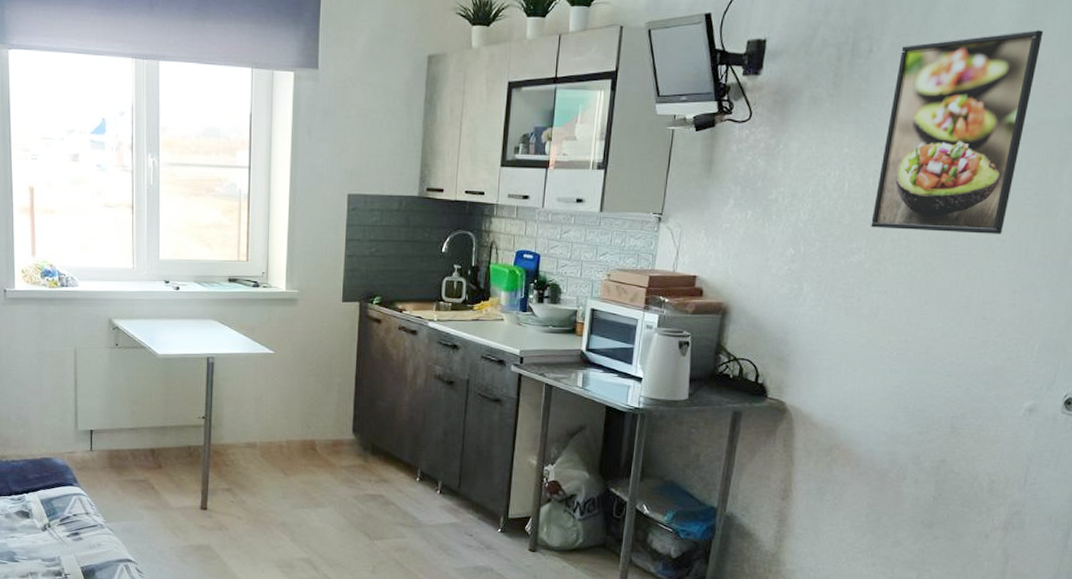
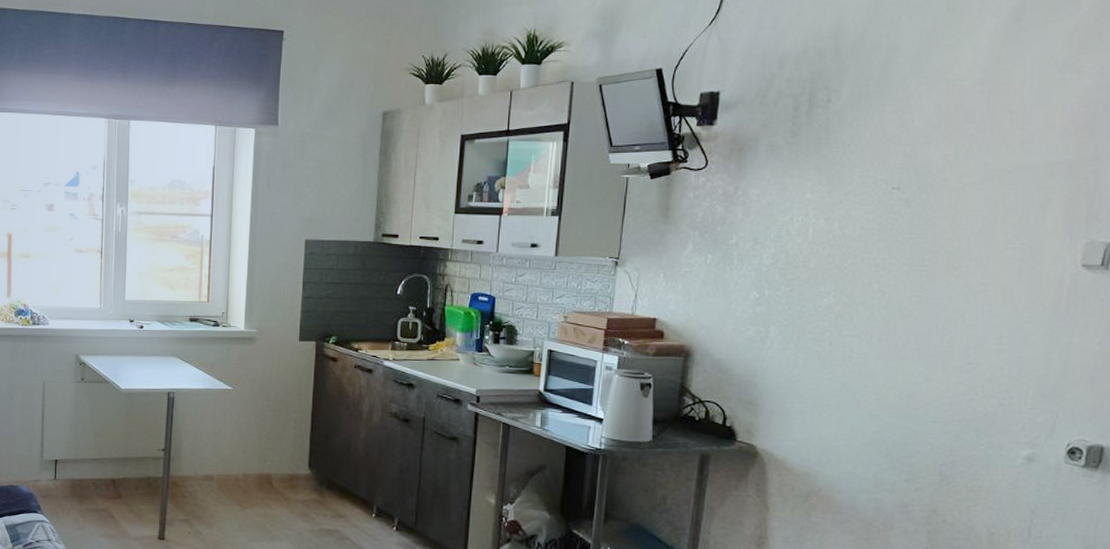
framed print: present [871,30,1044,234] -> none [839,78,1013,278]

